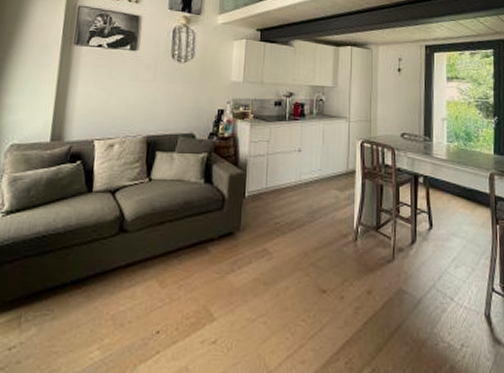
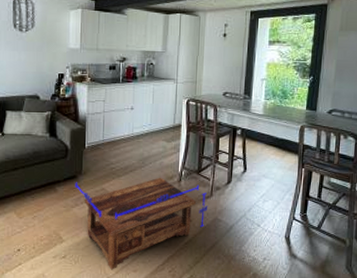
coffee table: none [231,235,390,361] -> present [75,177,208,270]

